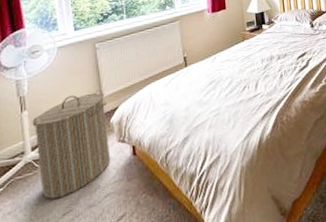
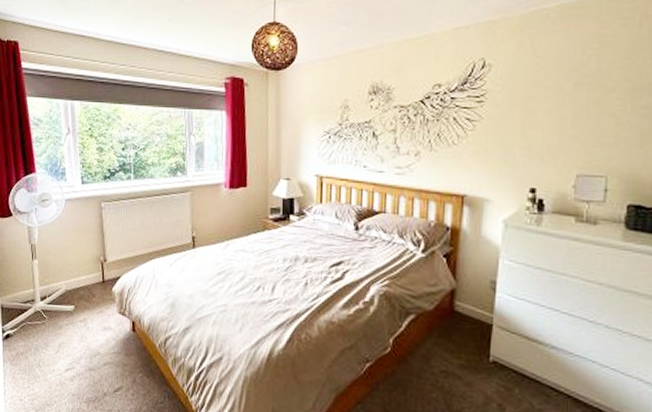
laundry hamper: present [32,93,111,199] -> none [41,254,111,353]

